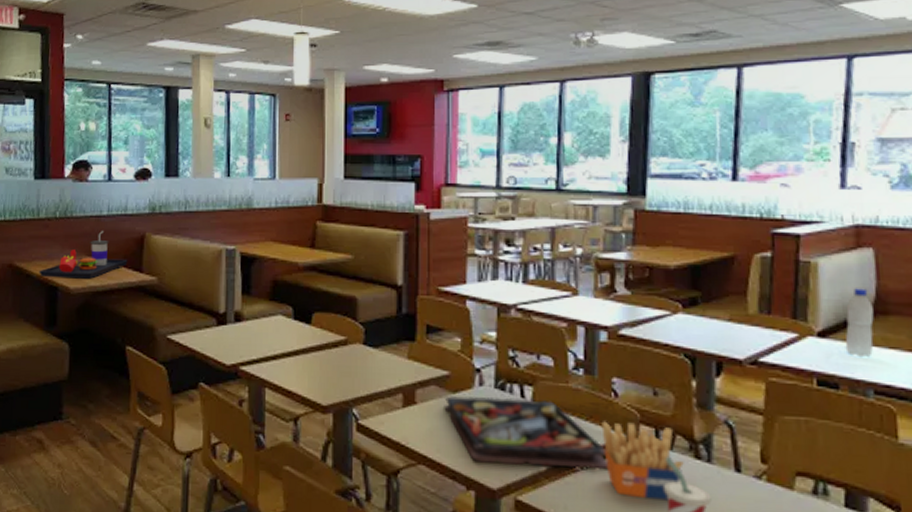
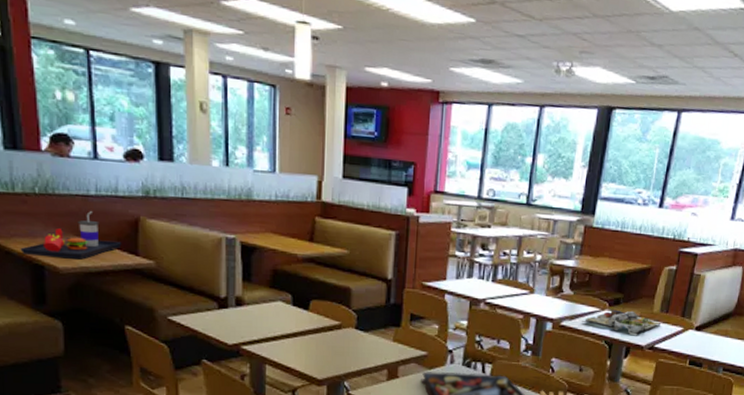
food tray: none [646,312,762,347] -> present [581,309,661,336]
water bottle: present [845,288,874,358] -> none [711,296,734,346]

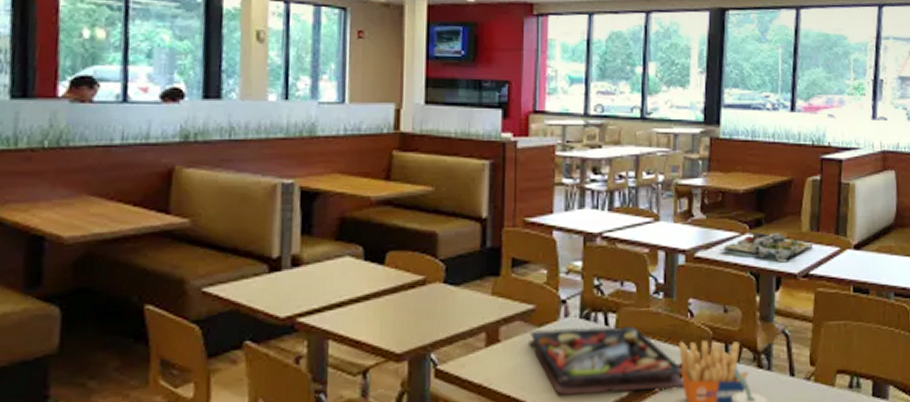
food tray: present [20,211,122,260] -> none [15,164,149,225]

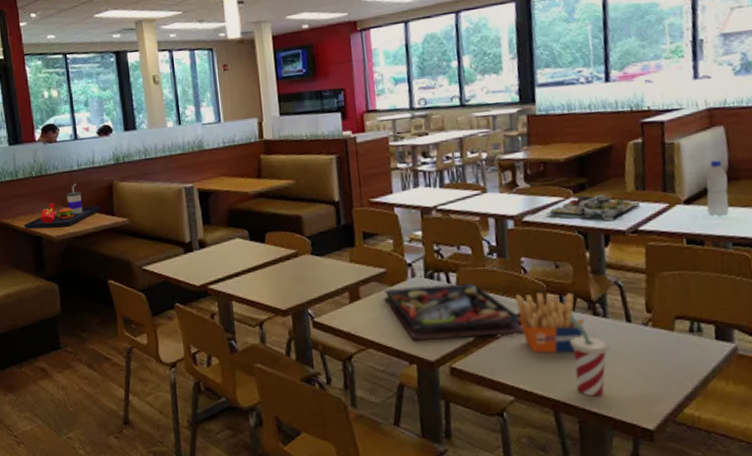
food tray: none [15,164,149,225] -> present [23,184,101,229]
water bottle: none [874,205,895,266] -> present [705,160,729,218]

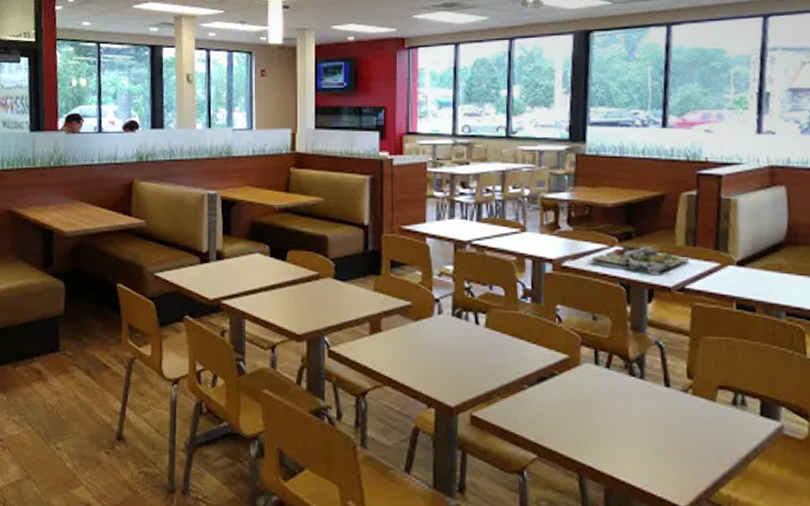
food tray: present [23,184,101,229] -> none [35,179,118,223]
food tray: present [383,283,525,341] -> none [407,324,554,387]
french fries: present [515,292,585,354] -> none [547,344,620,413]
beverage cup: present [569,317,609,397] -> none [602,375,644,464]
water bottle: present [705,160,729,218] -> none [760,222,786,284]

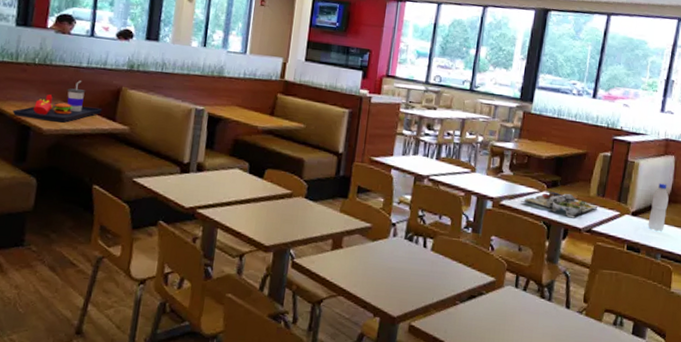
food tray: none [35,179,118,223] -> present [12,81,103,123]
water bottle: none [760,222,786,284] -> present [647,183,669,232]

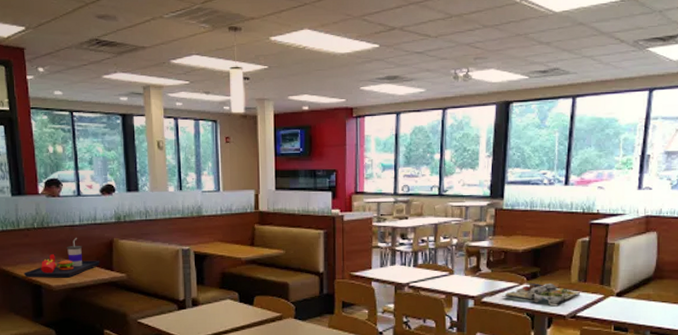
water bottle: present [647,183,669,232] -> none [634,261,654,310]

